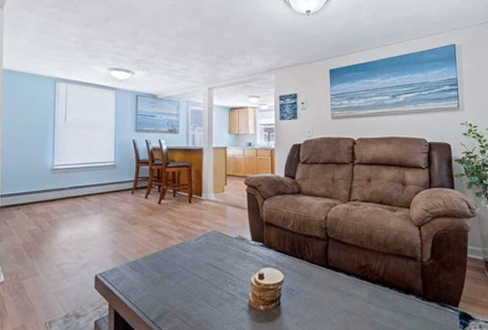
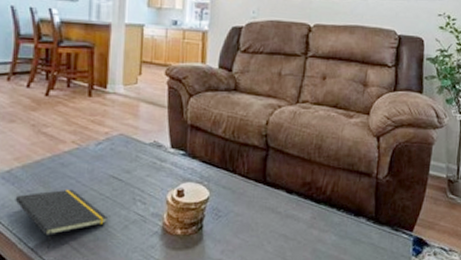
notepad: none [139,274,207,322] -> present [15,189,108,250]

